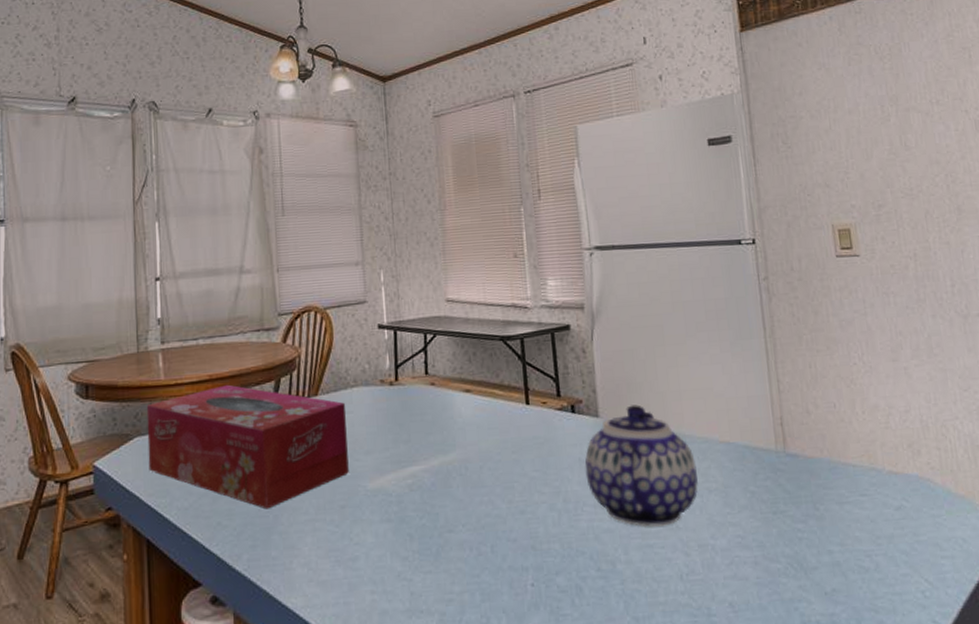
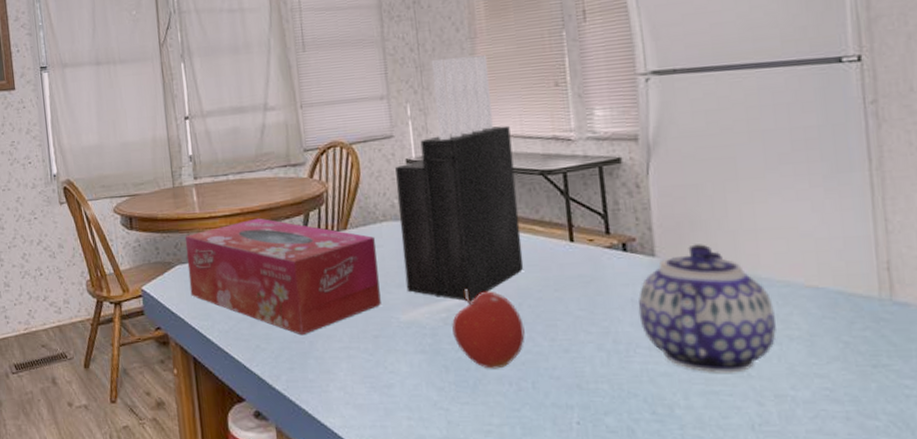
knife block: none [368,226,485,467] -> present [395,55,524,302]
fruit: none [417,454,485,535] -> present [452,289,525,369]

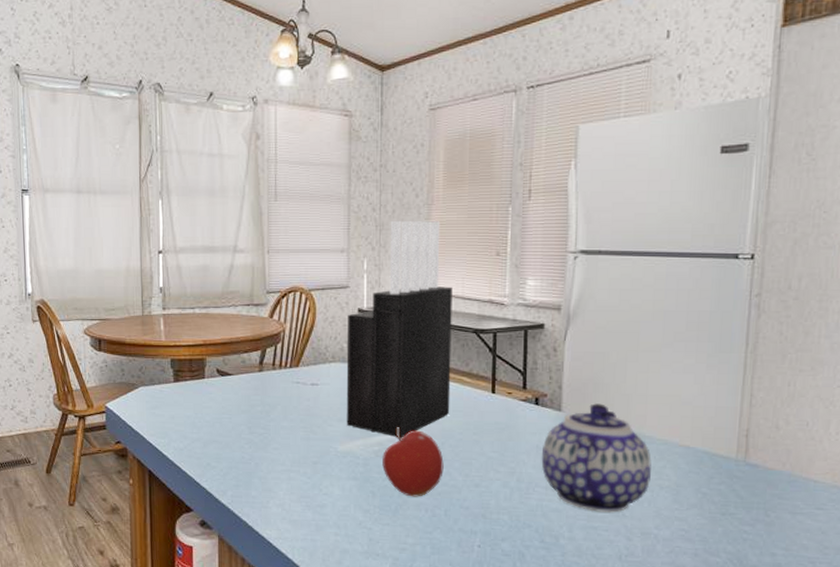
tissue box: present [184,218,381,336] -> none [149,350,322,458]

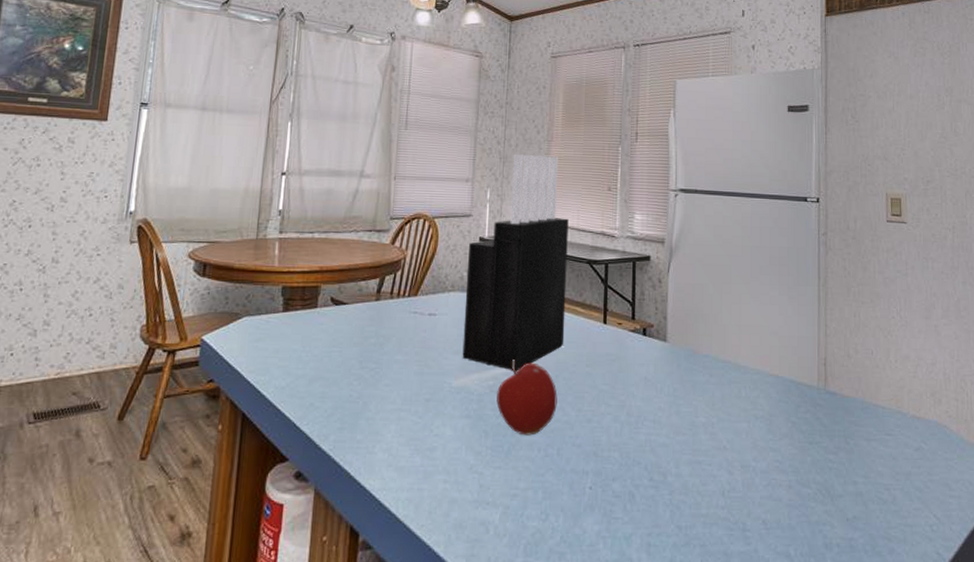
teapot: present [541,403,652,513] -> none [649,334,747,445]

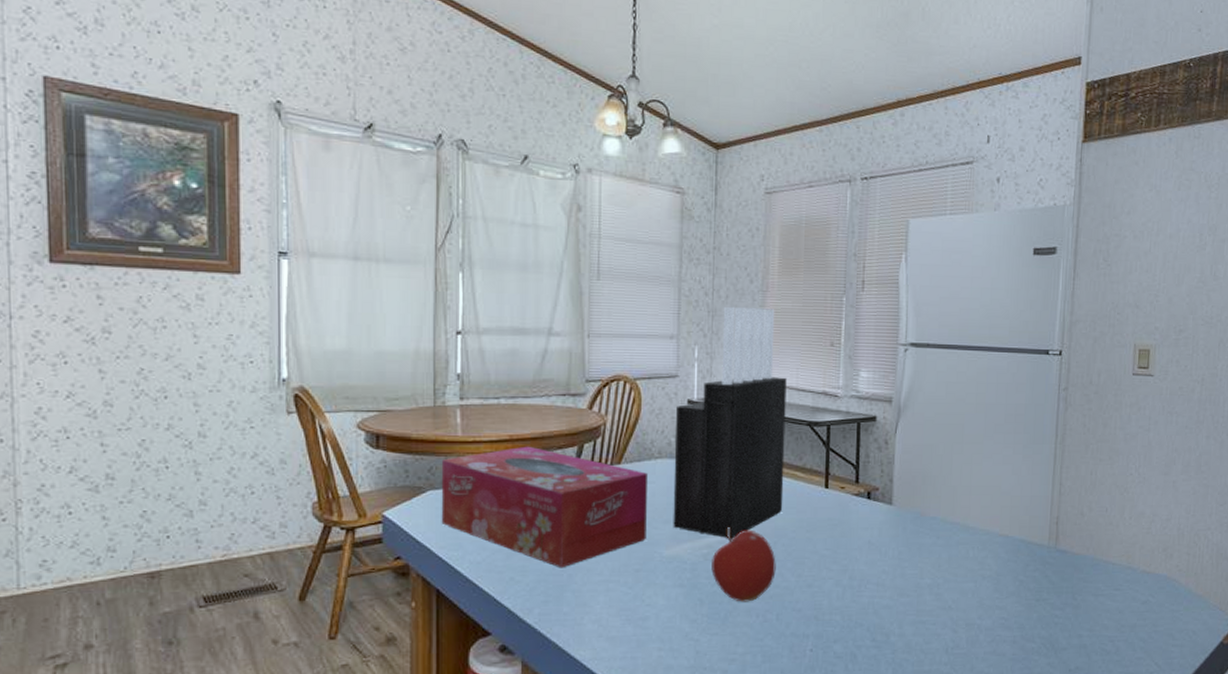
tissue box: none [252,277,441,396] -> present [441,446,647,568]

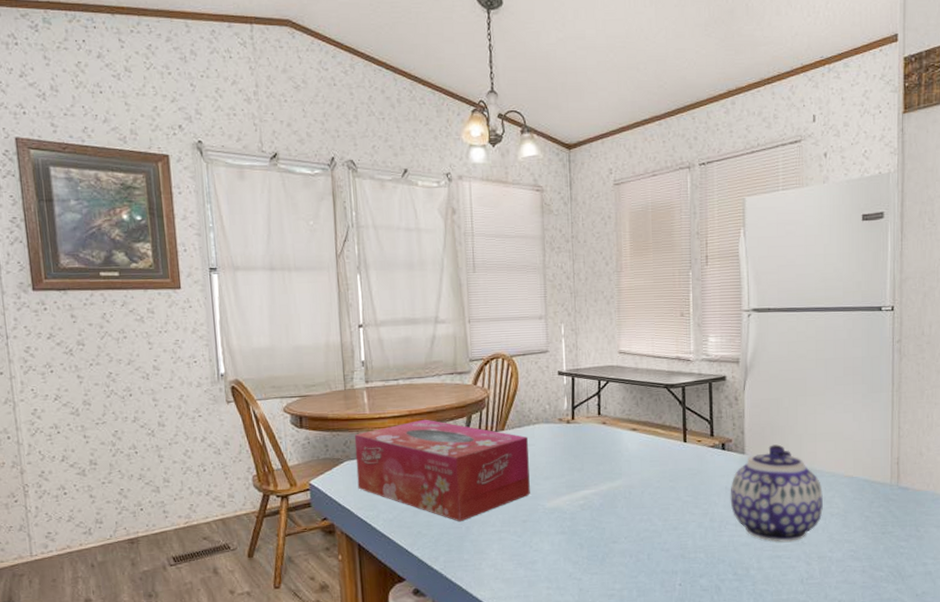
knife block: present [673,306,787,539] -> none [549,287,647,491]
fruit: present [711,527,776,602] -> none [588,480,645,545]
teapot: none [873,496,975,606] -> present [730,444,823,542]

